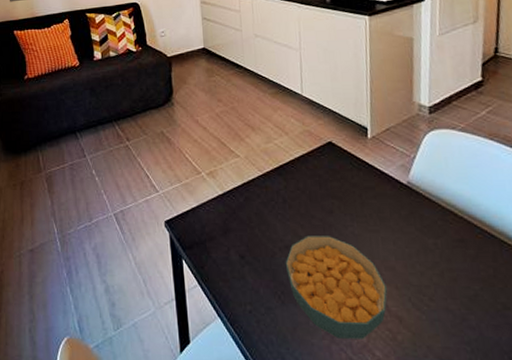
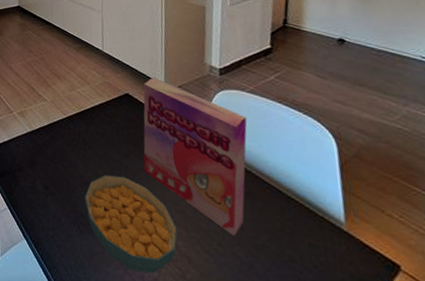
cereal box: none [347,122,459,289] -> present [143,78,247,236]

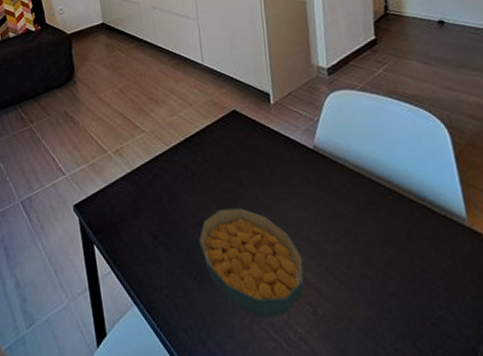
cereal box: present [143,78,247,236] -> none [250,88,370,255]

